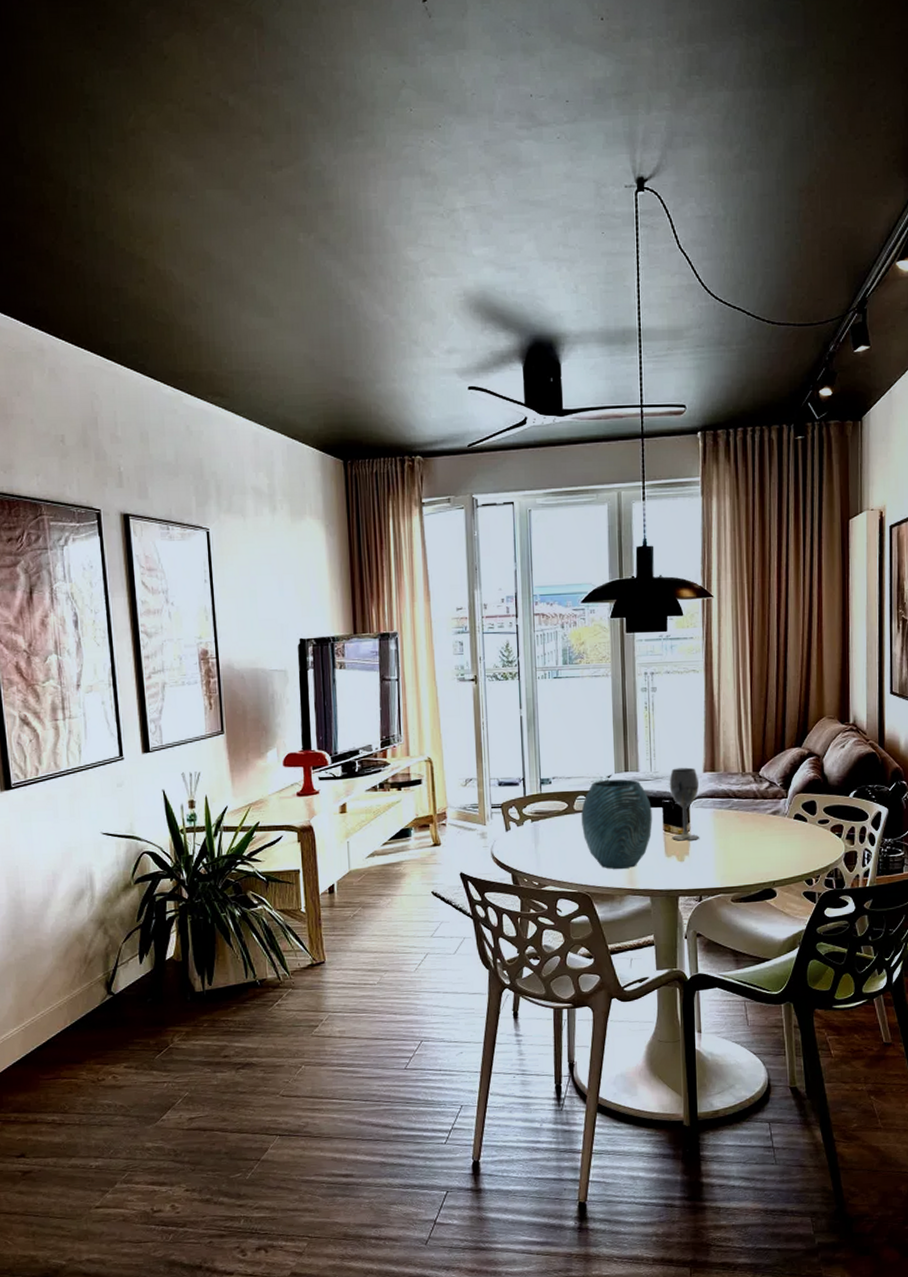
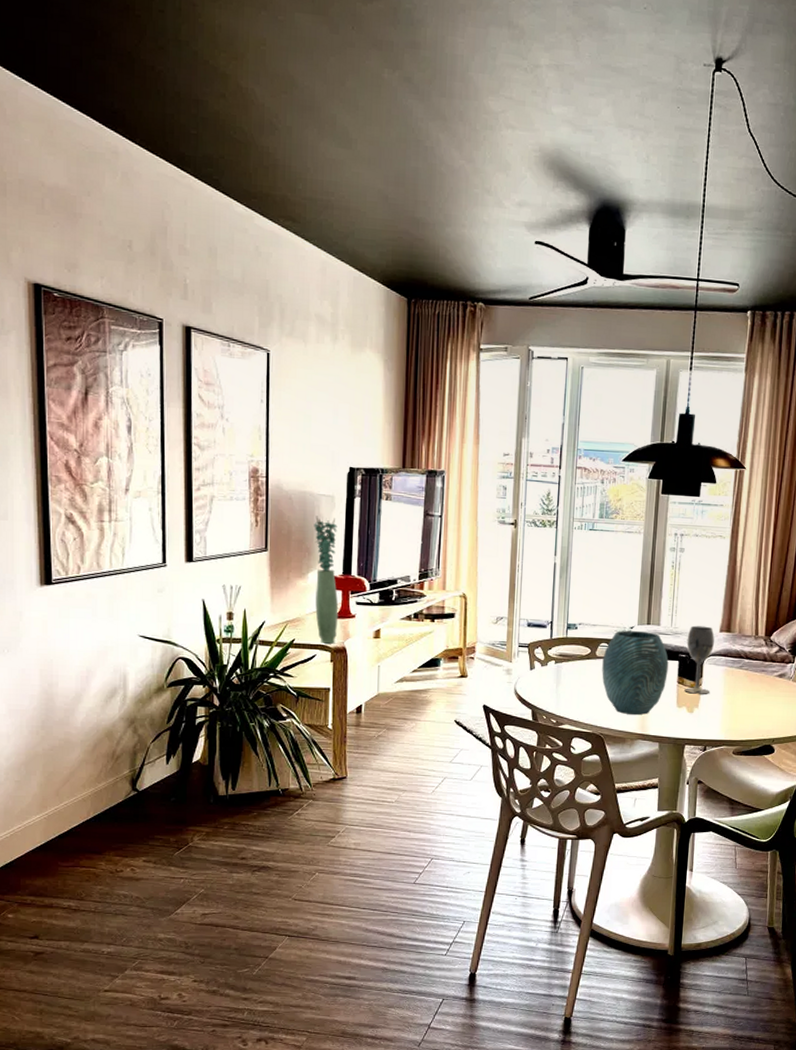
vase: none [268,692,302,824] -> present [314,516,339,644]

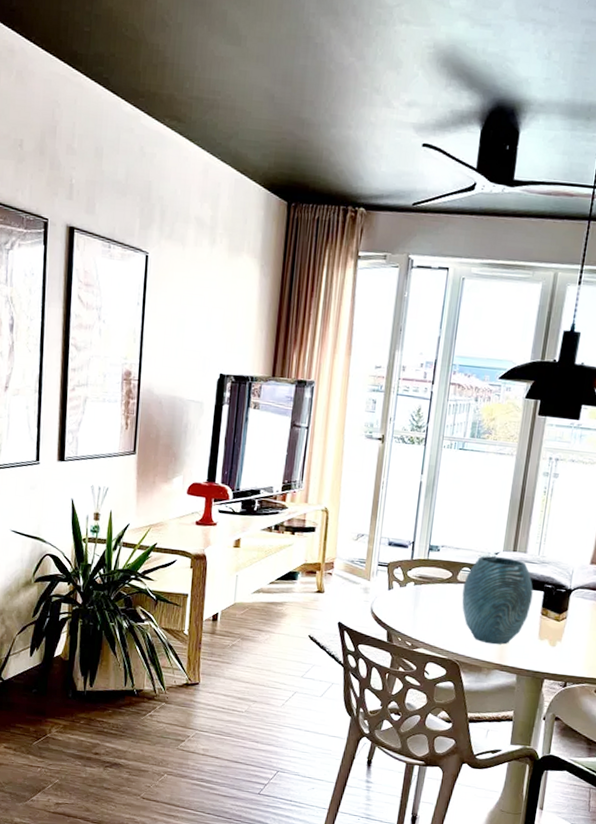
vase: present [314,516,339,644] -> none [178,421,205,550]
wine glass: present [684,625,714,694] -> none [548,555,584,628]

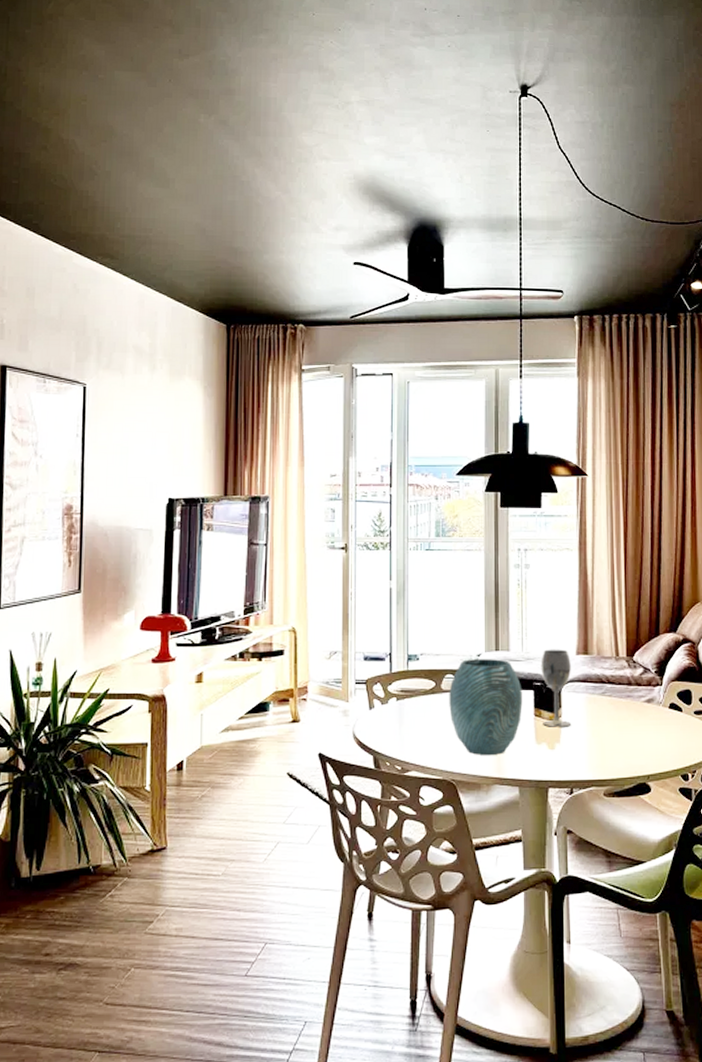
wine glass: none [548,555,584,628] -> present [541,649,571,727]

